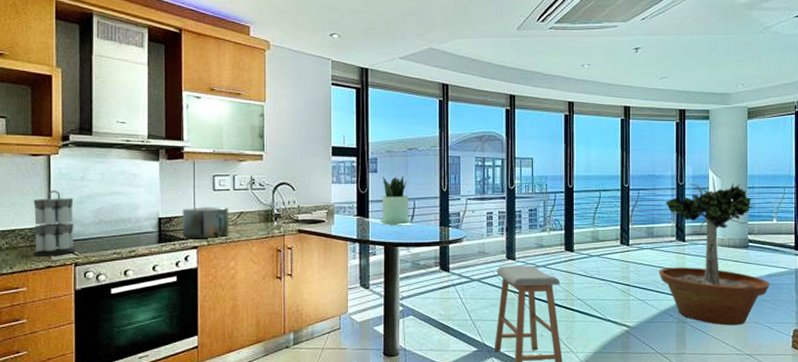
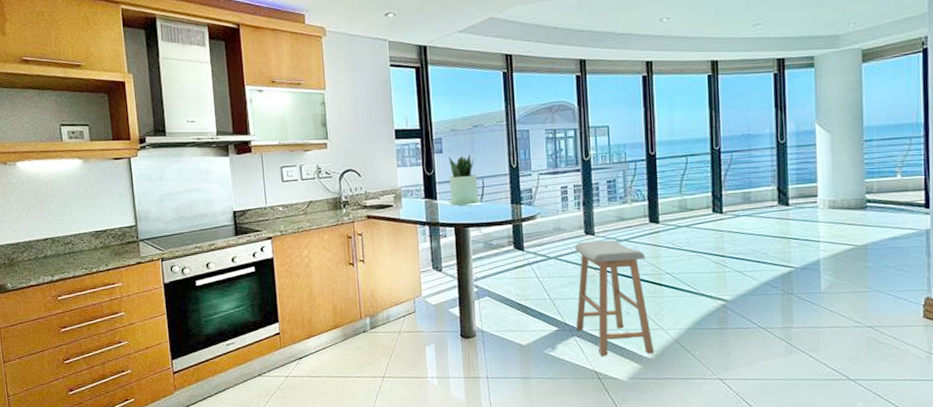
spice rack: present [33,190,75,257] -> none [119,191,161,254]
toaster: present [182,207,229,240] -> none [254,197,301,231]
potted tree: present [658,175,770,326] -> none [758,130,894,296]

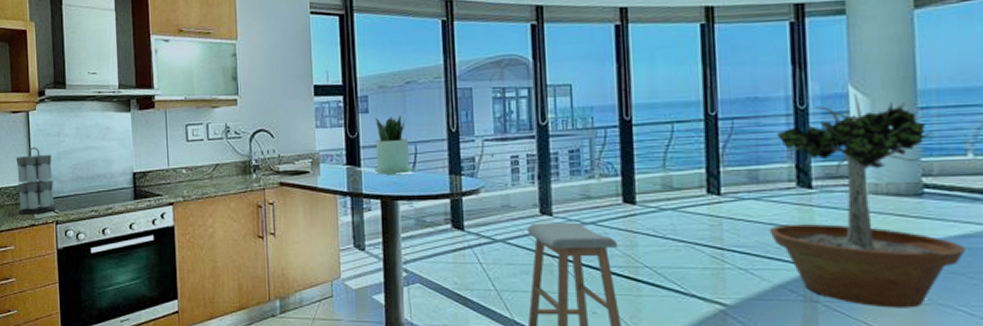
spice rack: none [119,191,161,254] -> present [15,147,56,215]
potted tree: none [758,130,894,296] -> present [769,93,965,308]

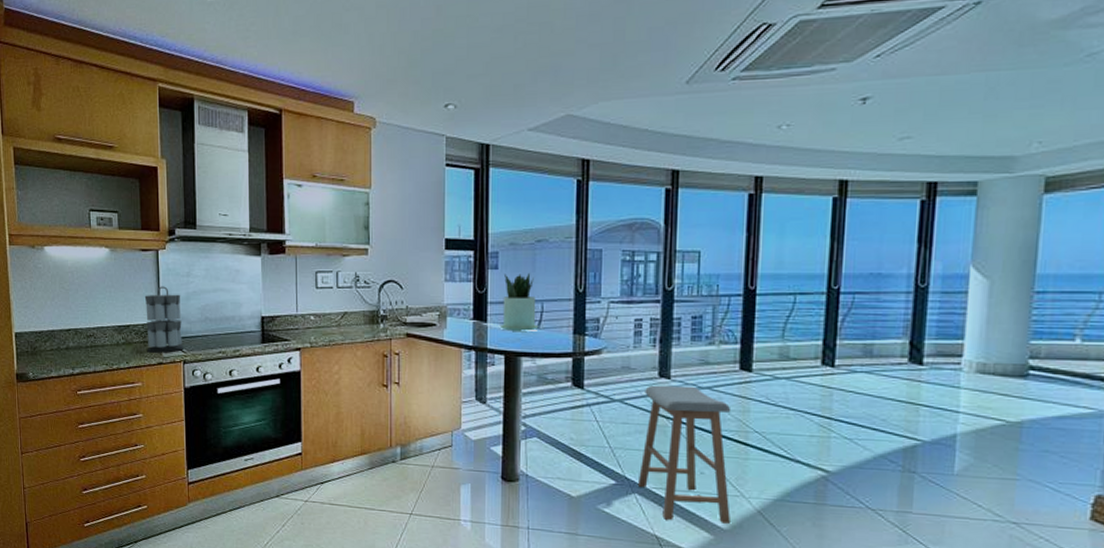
potted tree: present [769,93,965,308] -> none [877,274,1060,483]

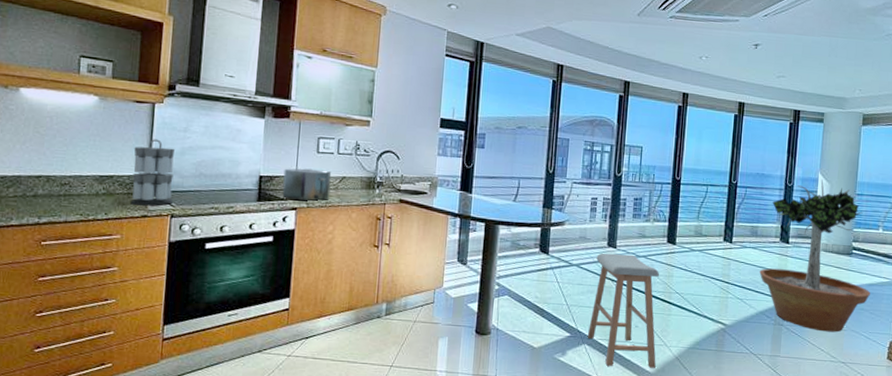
toaster: none [285,306,333,342] -> present [282,168,332,203]
planter: present [499,272,539,331] -> none [482,153,515,203]
potted tree: none [877,274,1060,483] -> present [759,179,870,333]

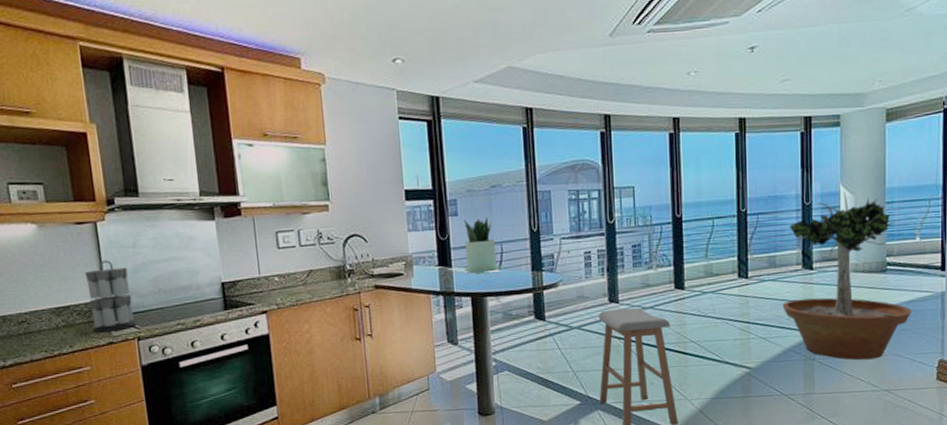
toaster: present [282,168,332,203] -> none [246,265,300,304]
planter: none [482,153,515,203] -> present [464,216,500,274]

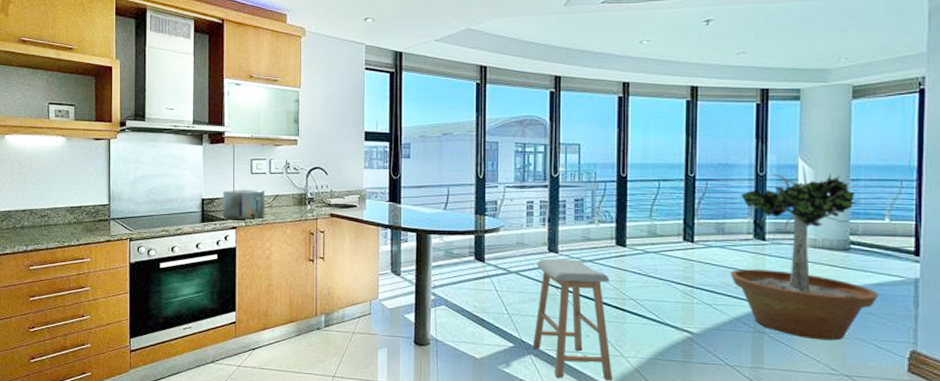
spice rack: present [84,260,136,333] -> none [96,171,130,232]
toaster: none [246,265,300,304] -> present [222,189,266,221]
planter: present [464,216,500,274] -> none [412,161,446,212]

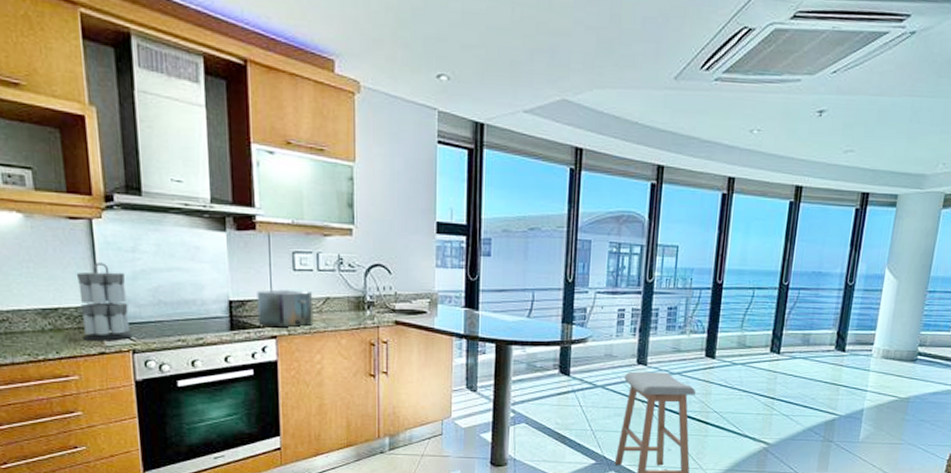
spice rack: none [96,171,130,232] -> present [76,262,132,341]
potted tree: present [730,165,878,341] -> none [809,275,934,447]

